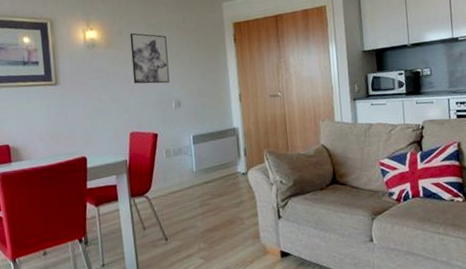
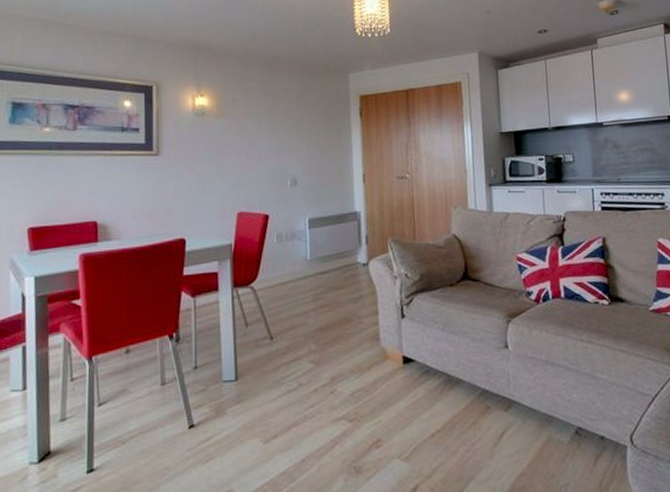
wall art: present [130,33,170,84] -> none [244,101,286,159]

